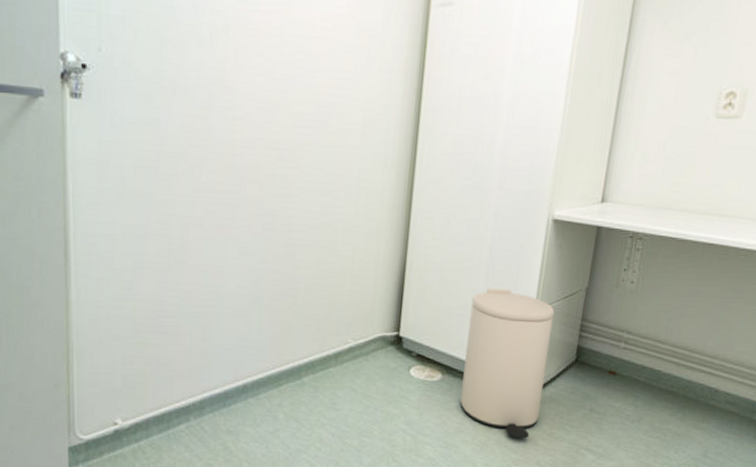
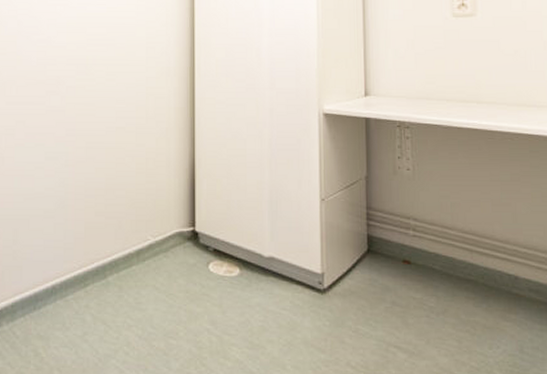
pedal bin: present [460,288,555,439] -> none [260,181,341,337]

